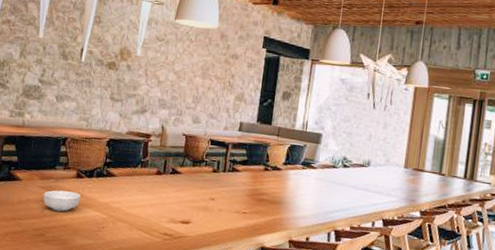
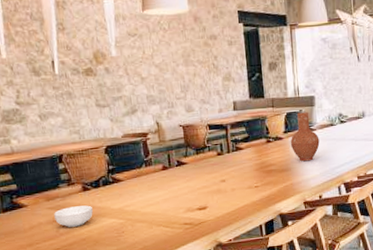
vase: none [287,147,319,199] -> present [290,112,320,162]

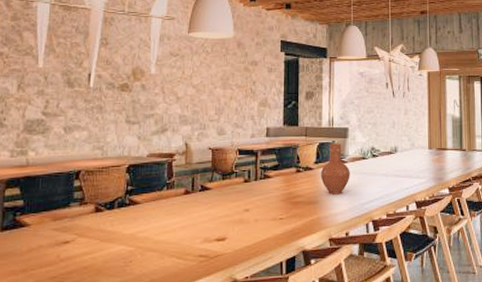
cereal bowl: present [54,205,93,227] -> none [58,228,102,253]

